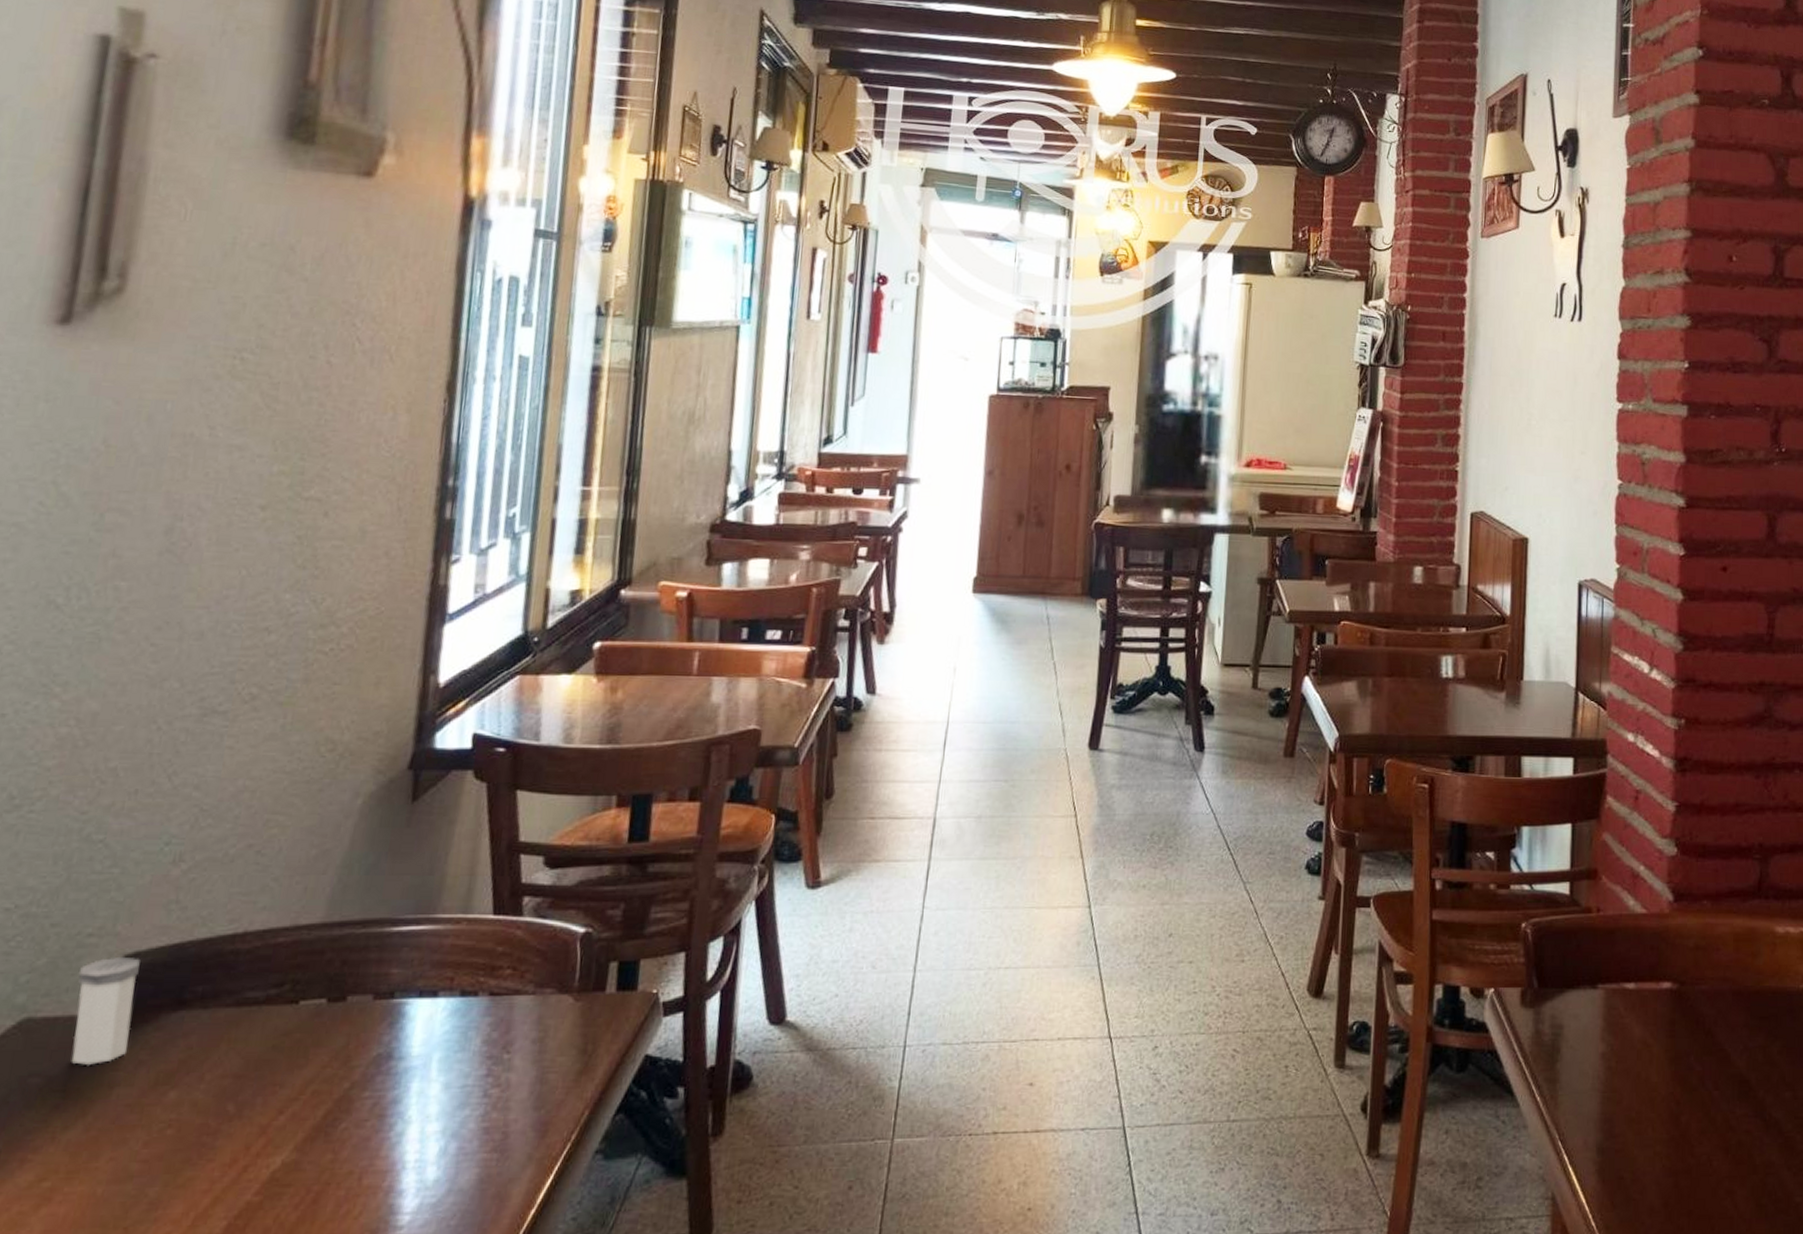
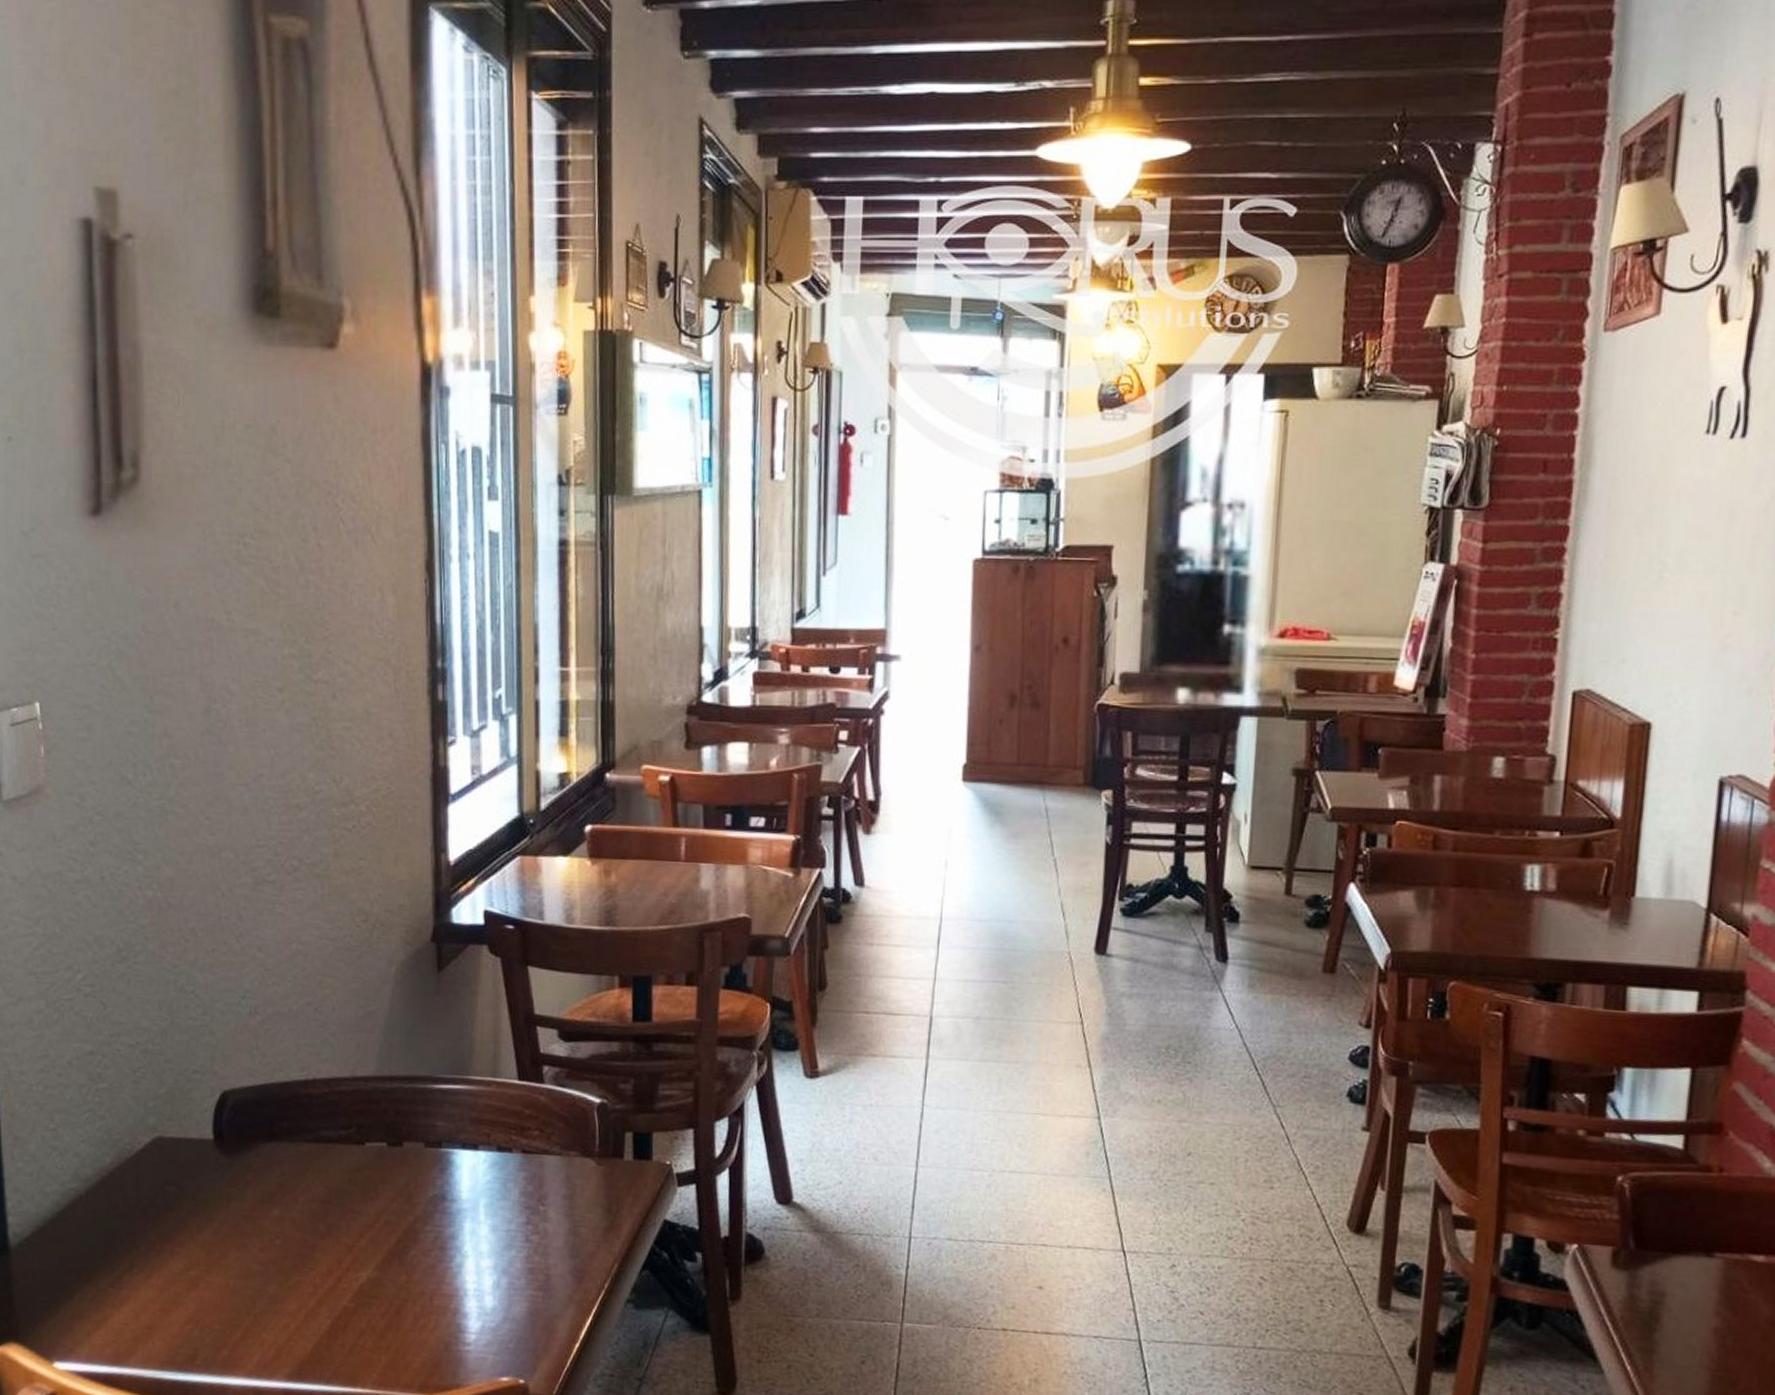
salt shaker: present [71,956,140,1065] -> none [191,1092,237,1180]

